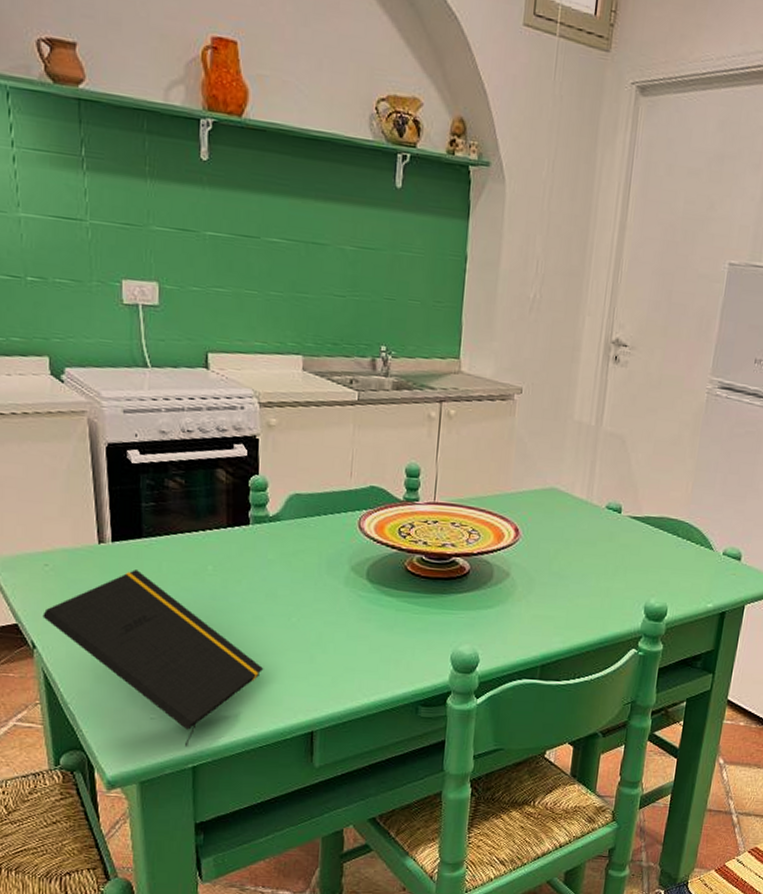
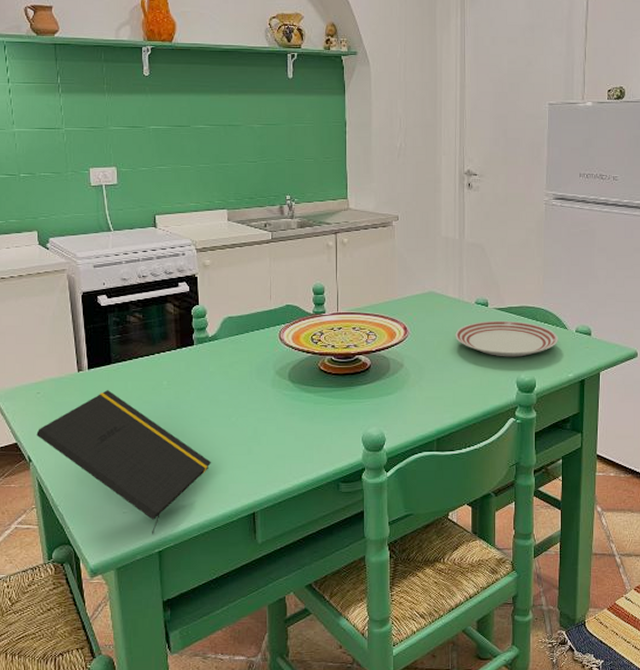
dinner plate: none [576,530,702,578] -> present [455,320,558,357]

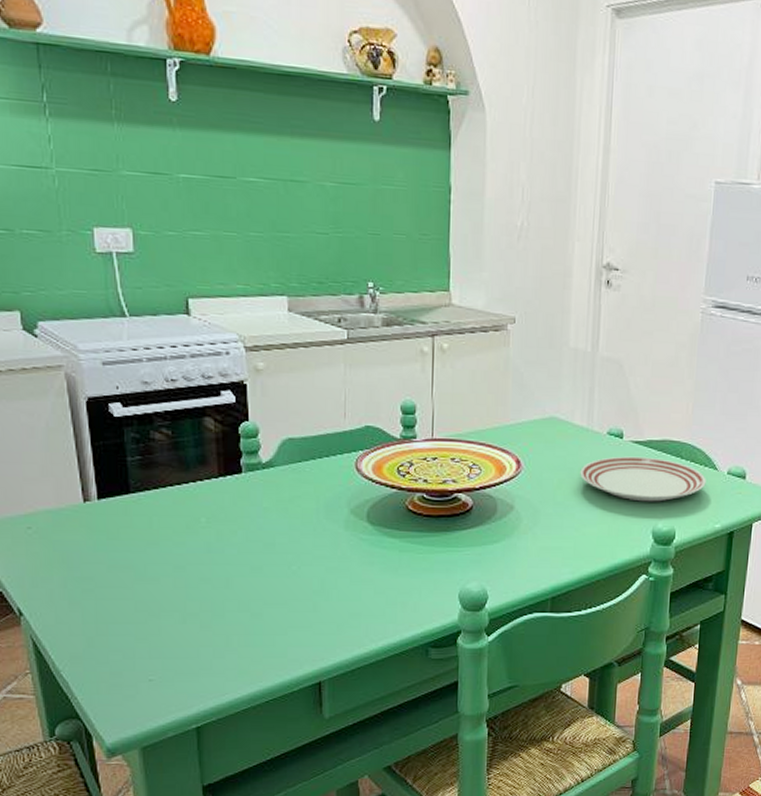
notepad: present [36,390,212,535] -> none [28,527,266,708]

